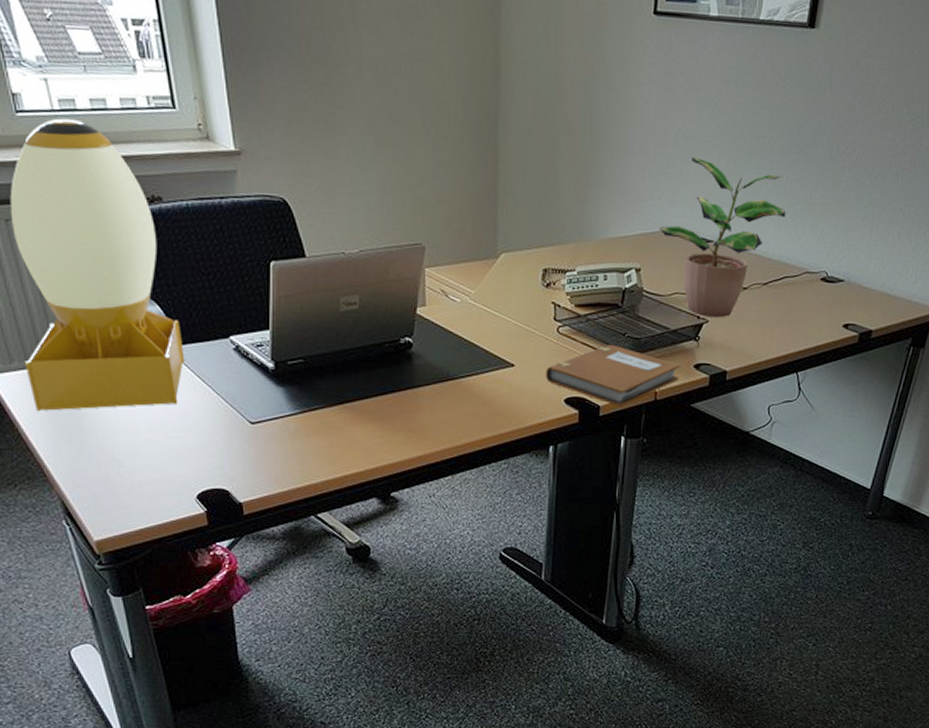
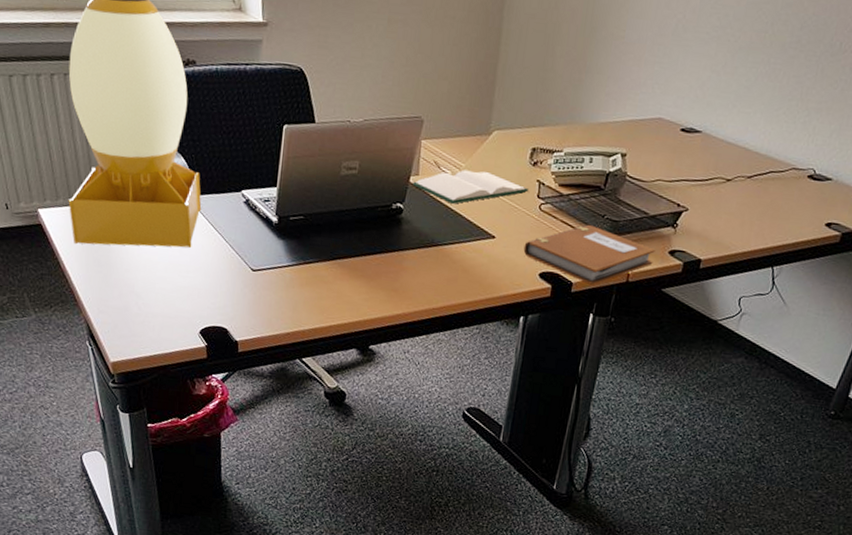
hardback book: none [420,296,544,334] -> present [413,170,529,204]
potted plant: present [659,157,786,318] -> none [649,48,780,208]

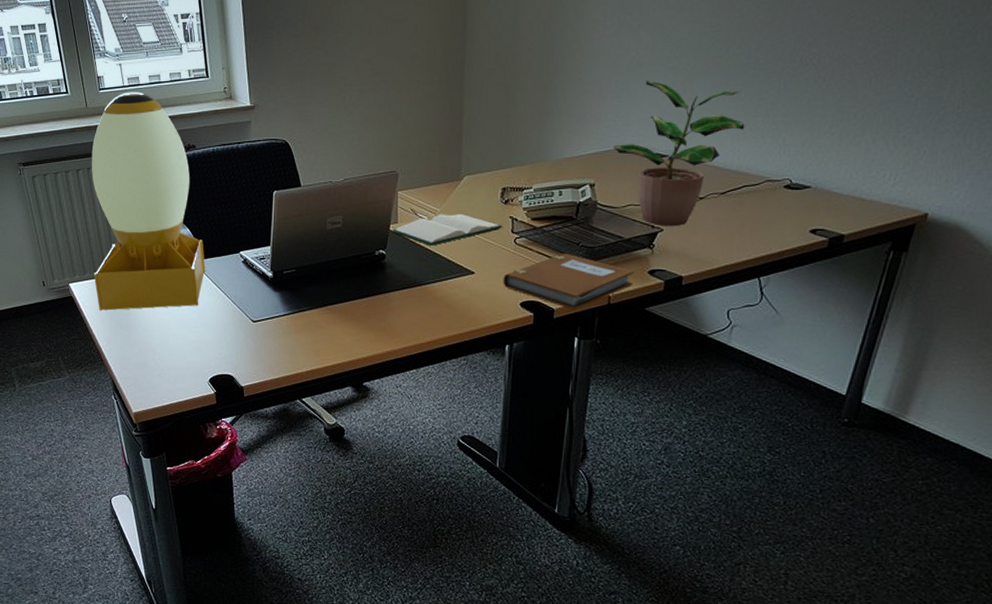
potted plant: none [649,48,780,208] -> present [613,80,745,227]

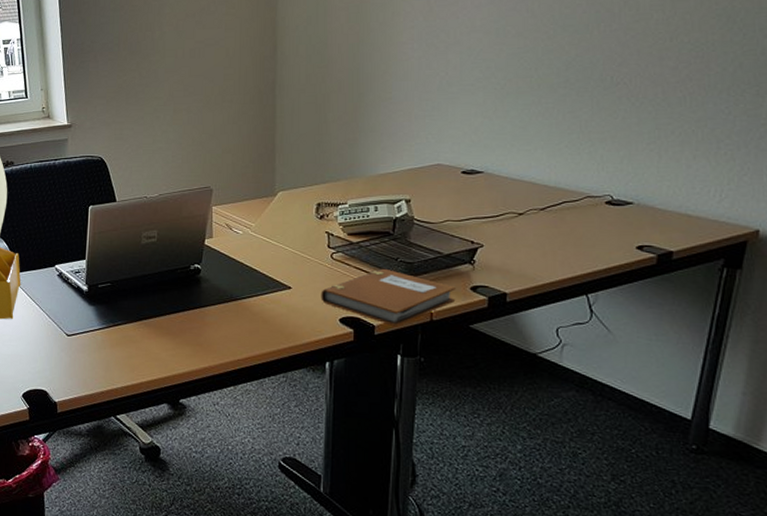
hardback book: present [393,213,502,246] -> none [208,228,318,261]
potted plant: present [613,80,745,227] -> none [427,99,560,243]

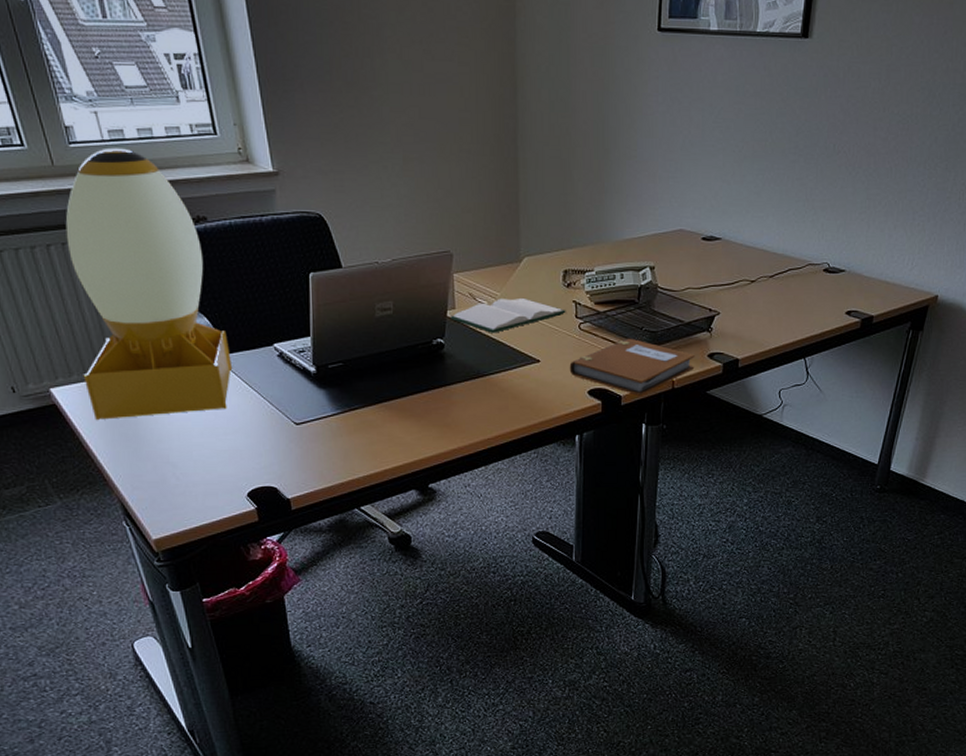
hardback book: none [208,228,318,261] -> present [450,297,566,333]

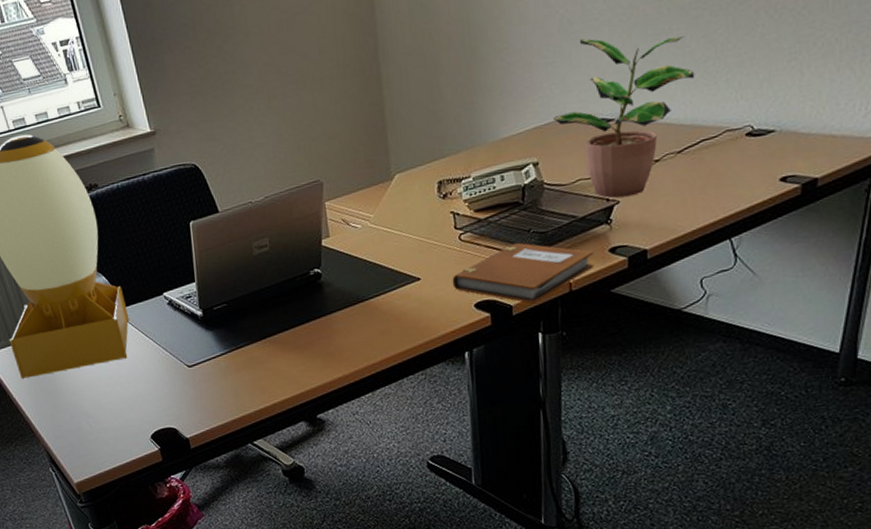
hardback book: present [450,297,566,333] -> none [325,215,444,257]
potted plant: none [670,161,789,310] -> present [553,36,695,198]

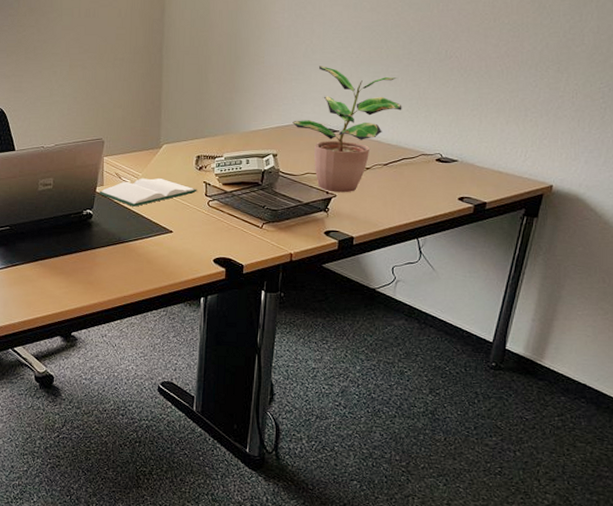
hardback book: none [325,215,444,257] -> present [99,177,197,207]
notebook: present [452,242,594,304] -> none [198,214,312,267]

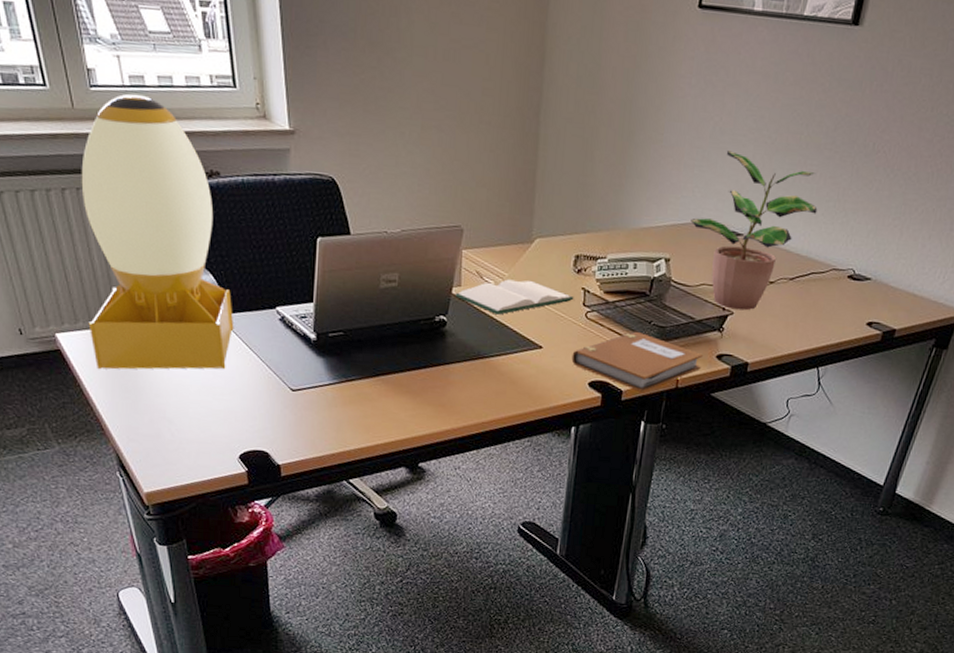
notebook: none [198,214,312,267] -> present [571,331,703,393]

